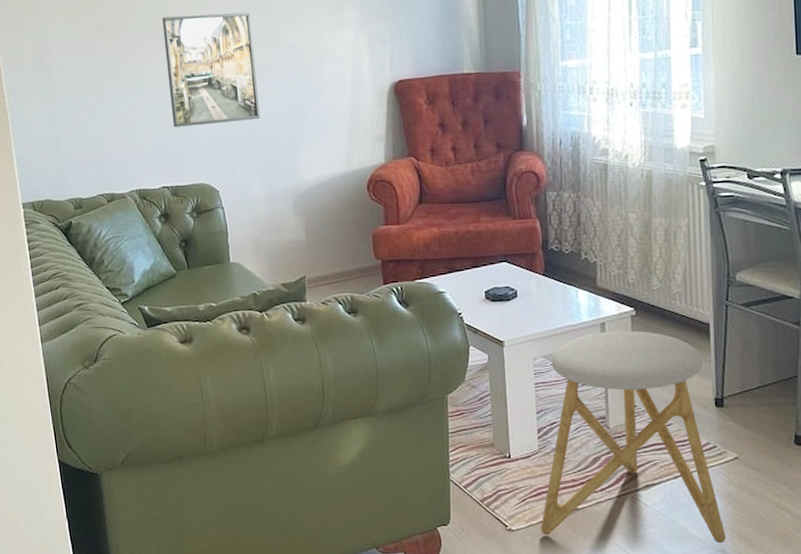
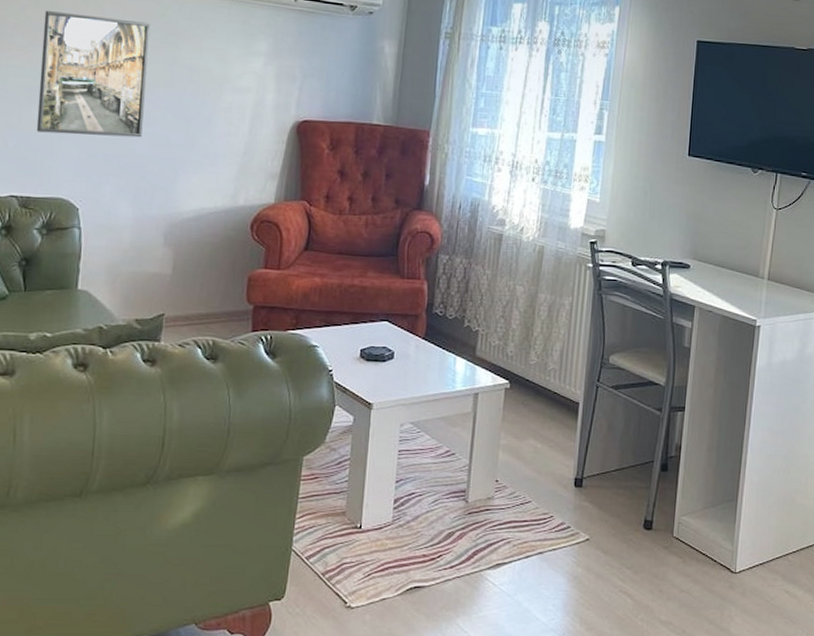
stool: present [540,331,726,544] -> none [382,402,568,627]

